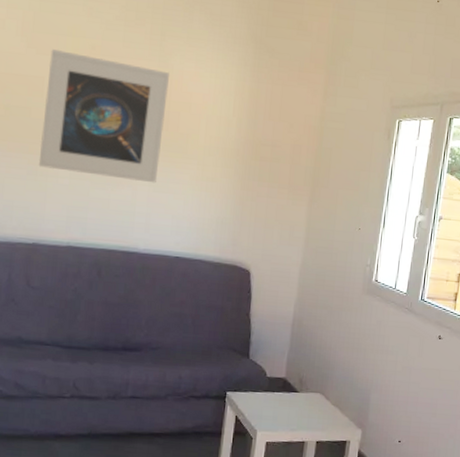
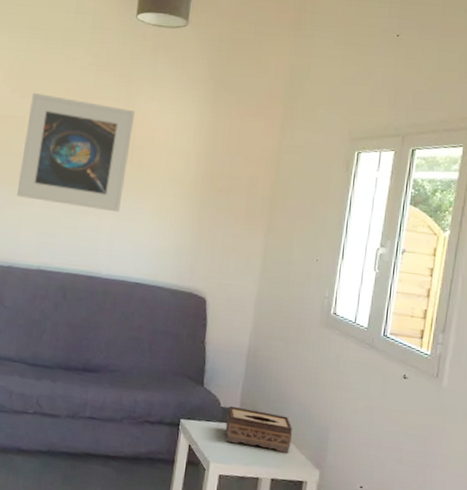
tissue box: none [271,375,336,416] -> present [225,405,292,454]

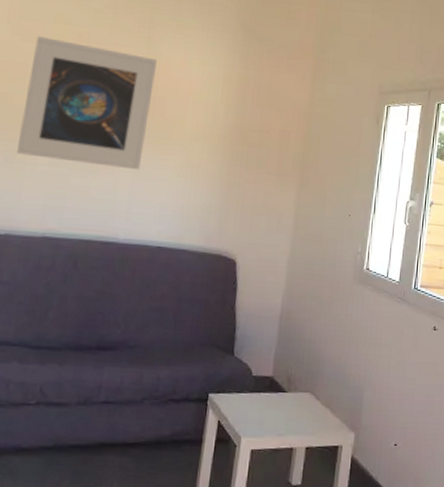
tissue box: present [225,405,292,454] -> none [257,373,327,418]

